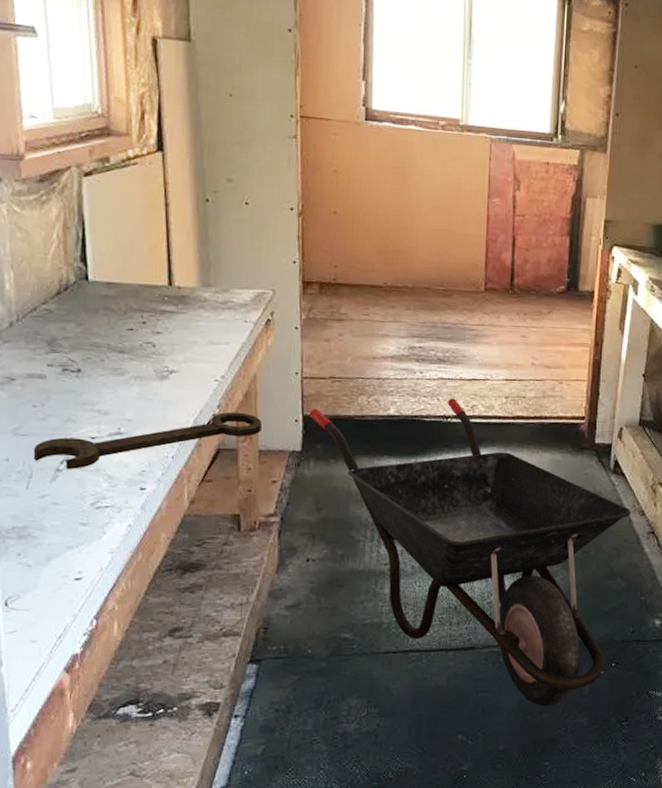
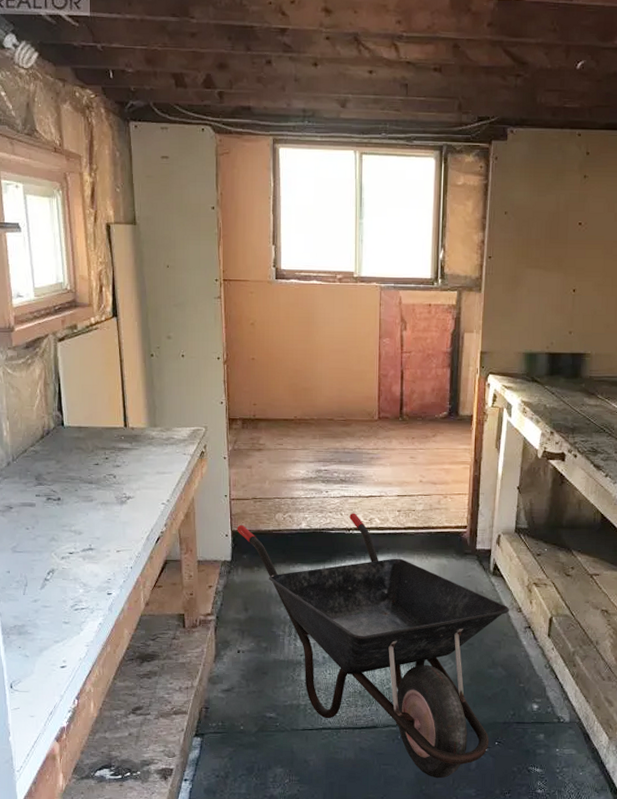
wrench: present [33,412,262,469] -> none [27,529,199,579]

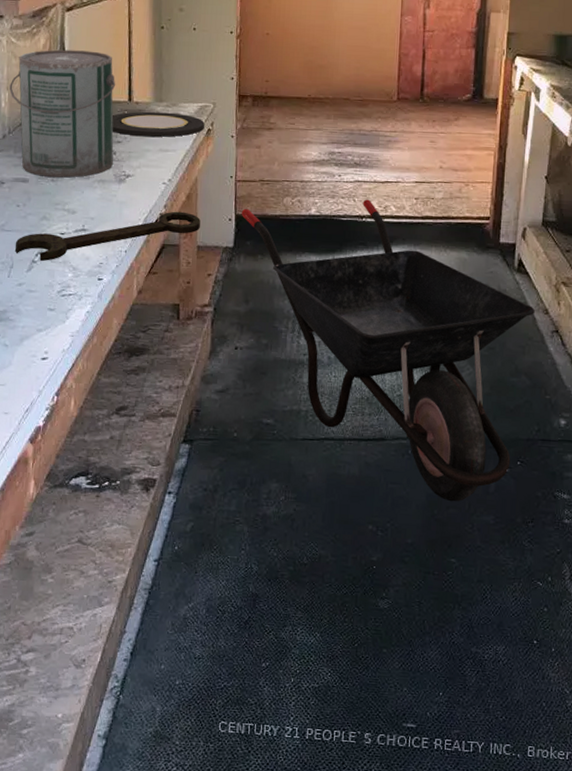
paint can: none [10,379,114,501] -> present [9,49,116,178]
wrench: none [27,529,199,579] -> present [15,211,200,261]
duct tape: none [109,436,198,461] -> present [111,111,205,137]

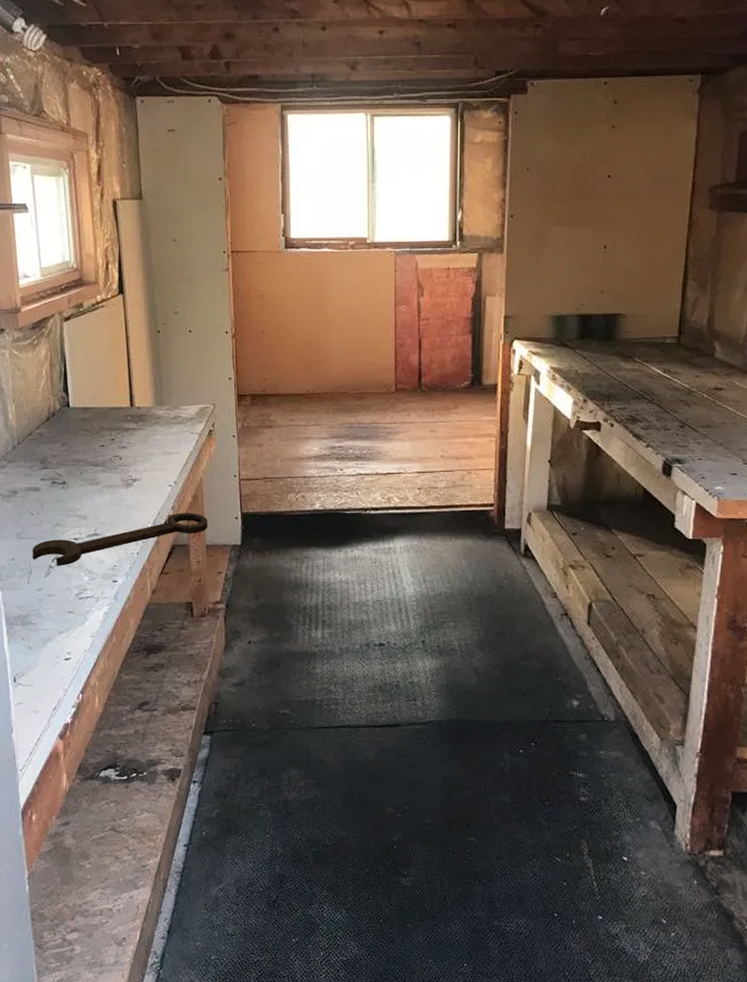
paint can: present [9,49,116,178] -> none [15,359,119,485]
duct tape: present [111,111,205,137] -> none [115,416,206,441]
wheelbarrow: present [241,199,535,502] -> none [247,492,543,783]

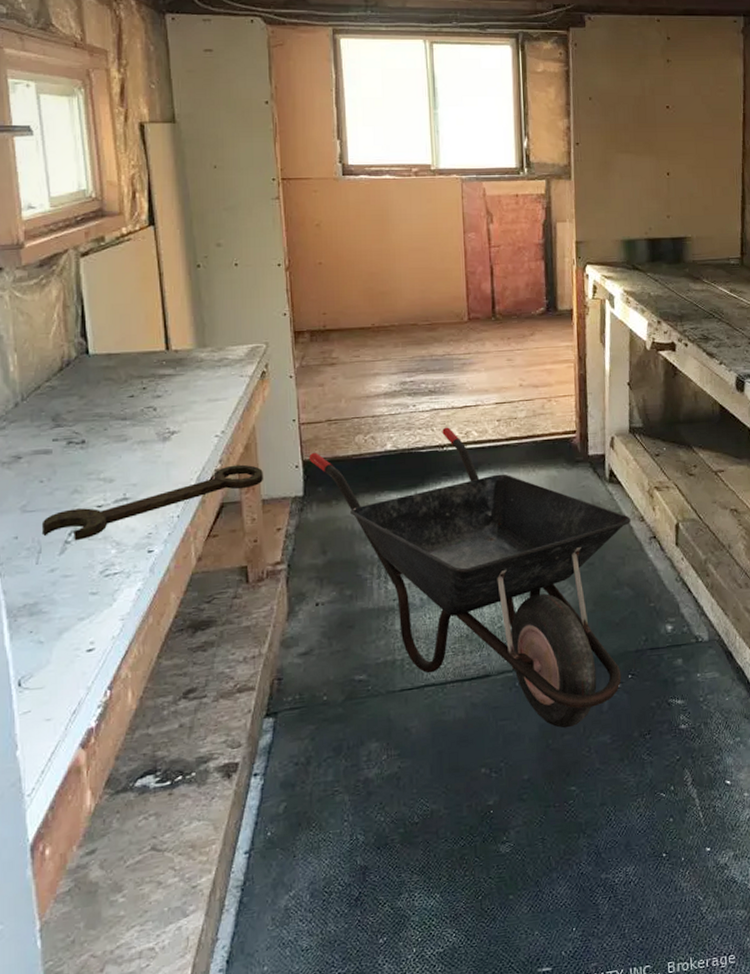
wheelbarrow: none [247,492,543,783] -> present [309,427,631,728]

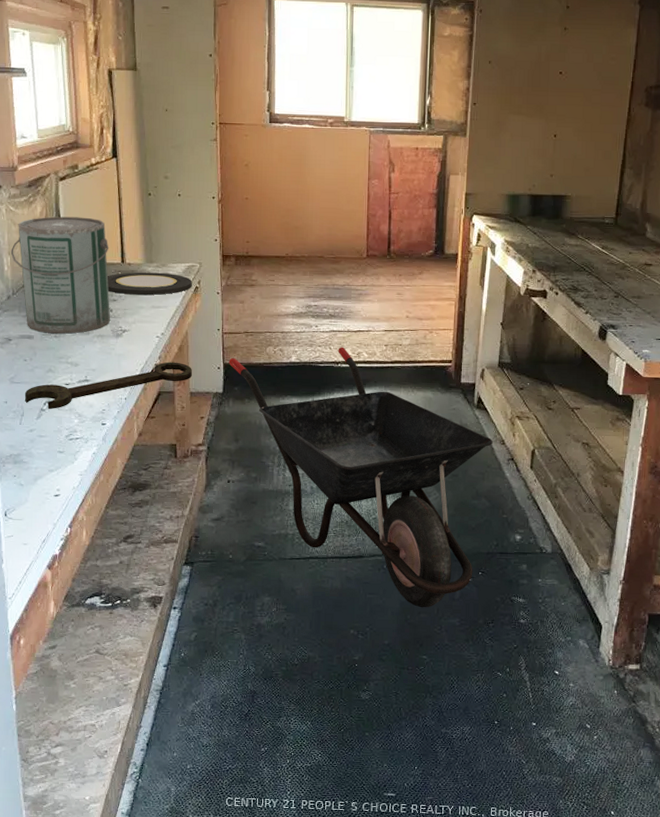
paint can: none [18,298,154,445] -> present [11,216,110,334]
duct tape: none [147,358,258,388] -> present [107,272,192,295]

